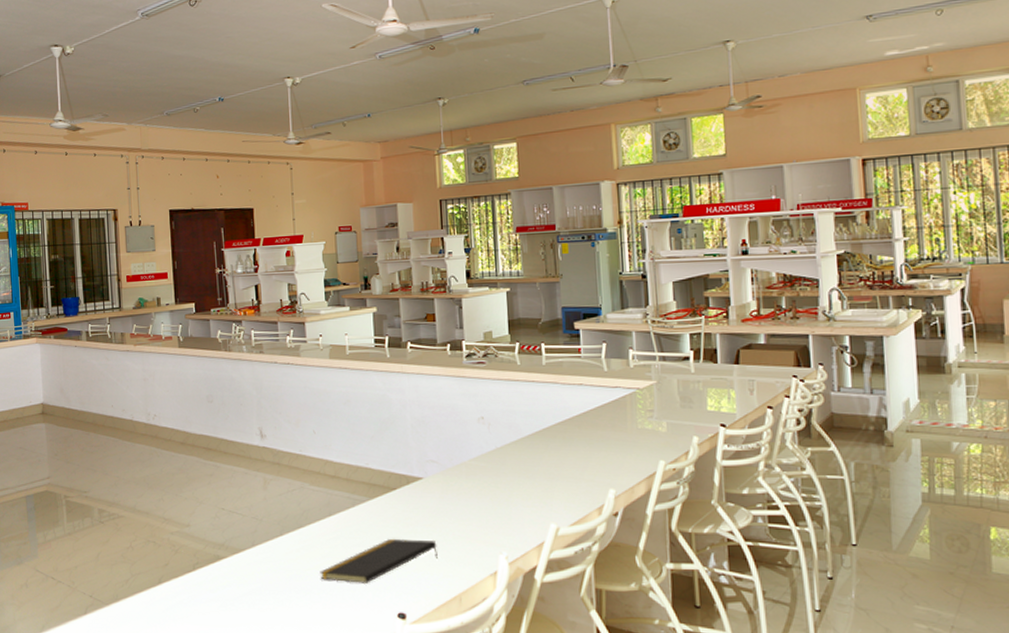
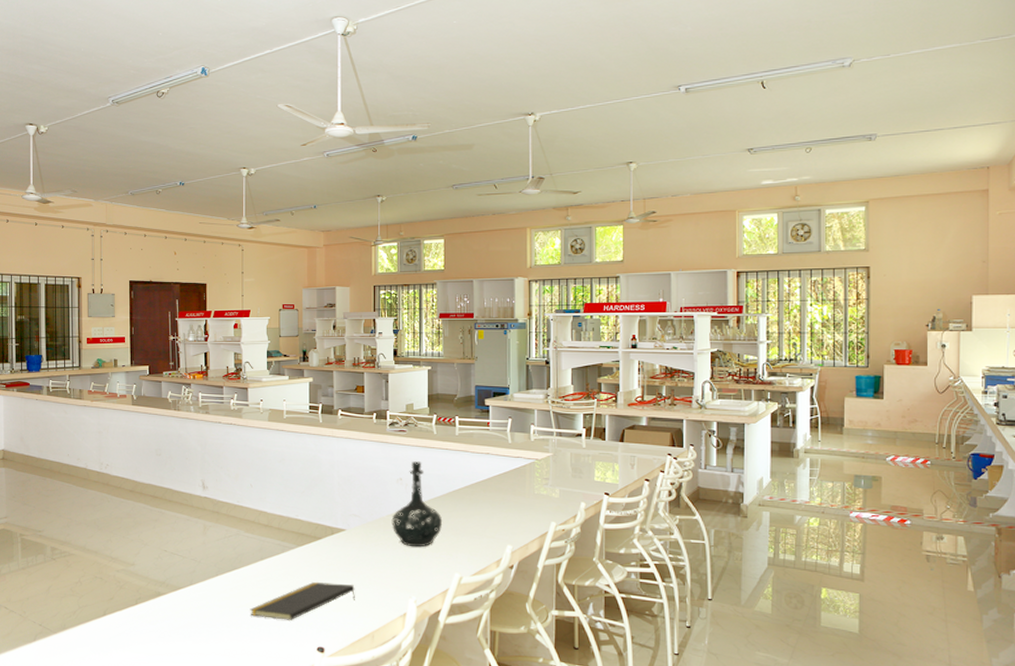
bottle: none [474,397,534,495] -> present [391,461,443,548]

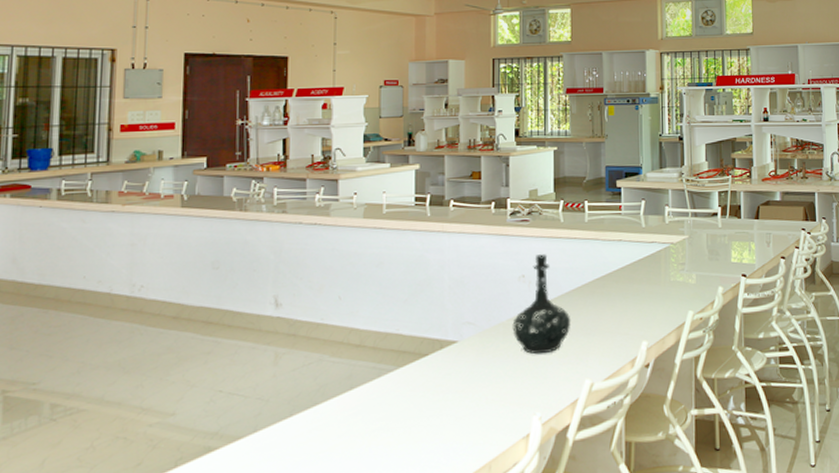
notepad: present [250,582,355,620] -> none [334,407,468,463]

